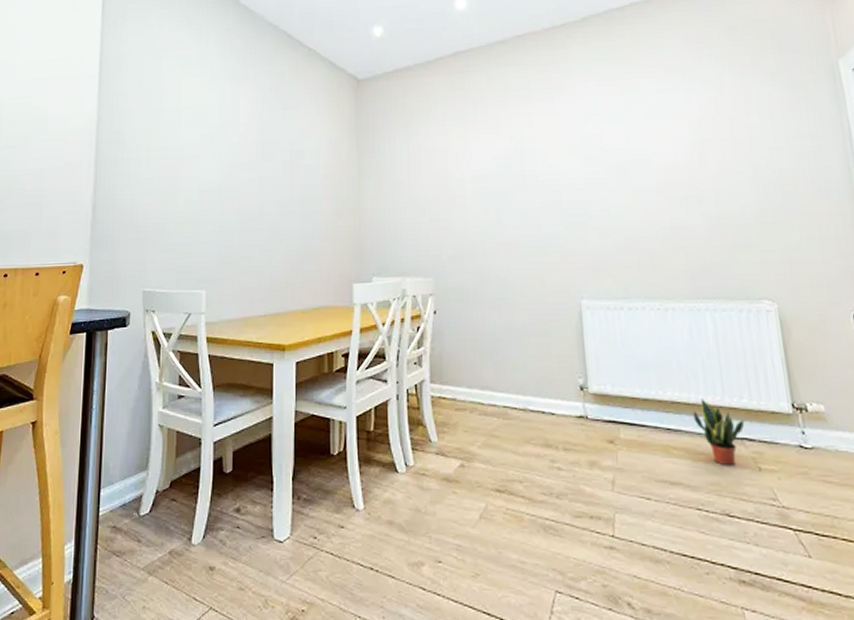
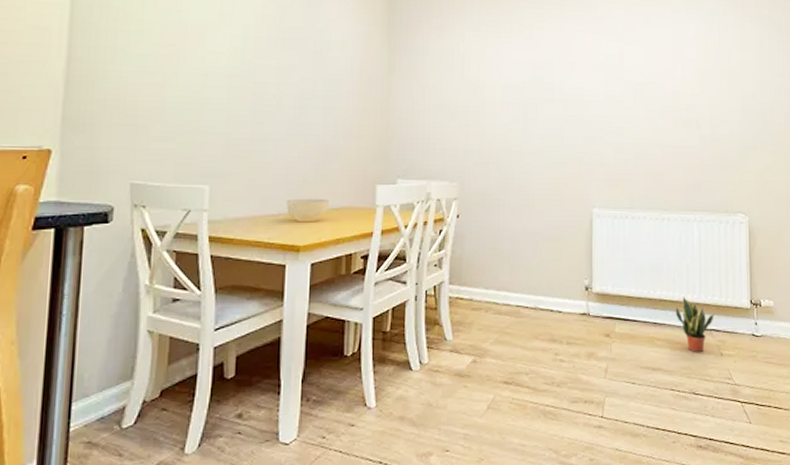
bowl: none [271,299,309,323] -> present [285,198,329,223]

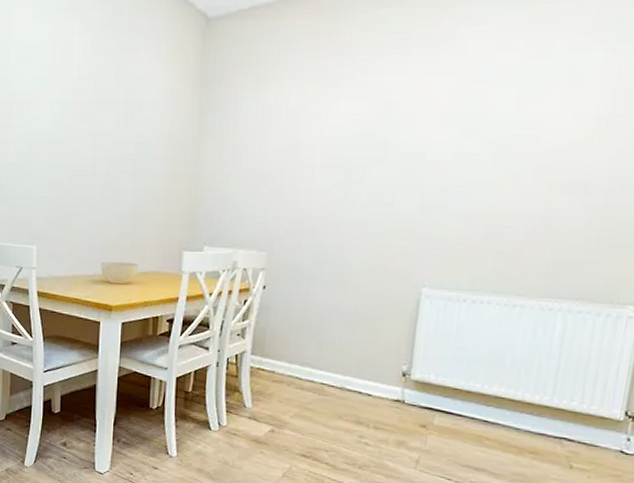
potted plant: present [675,297,714,352] -> none [514,397,569,461]

